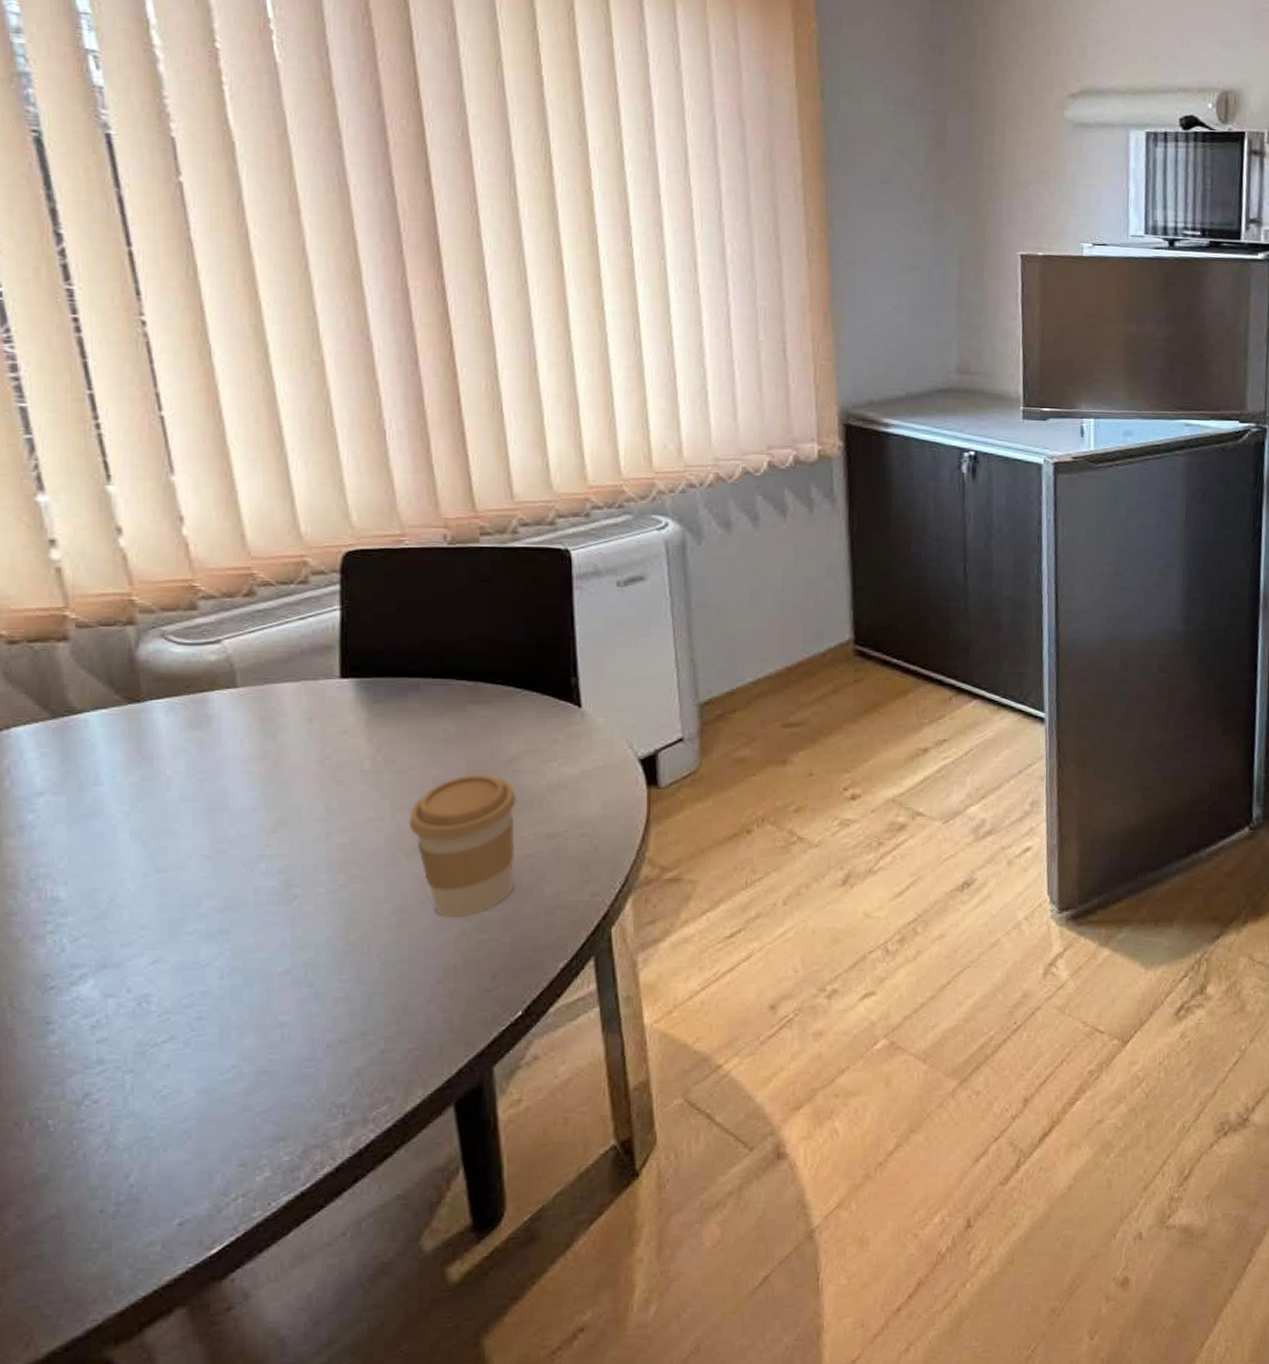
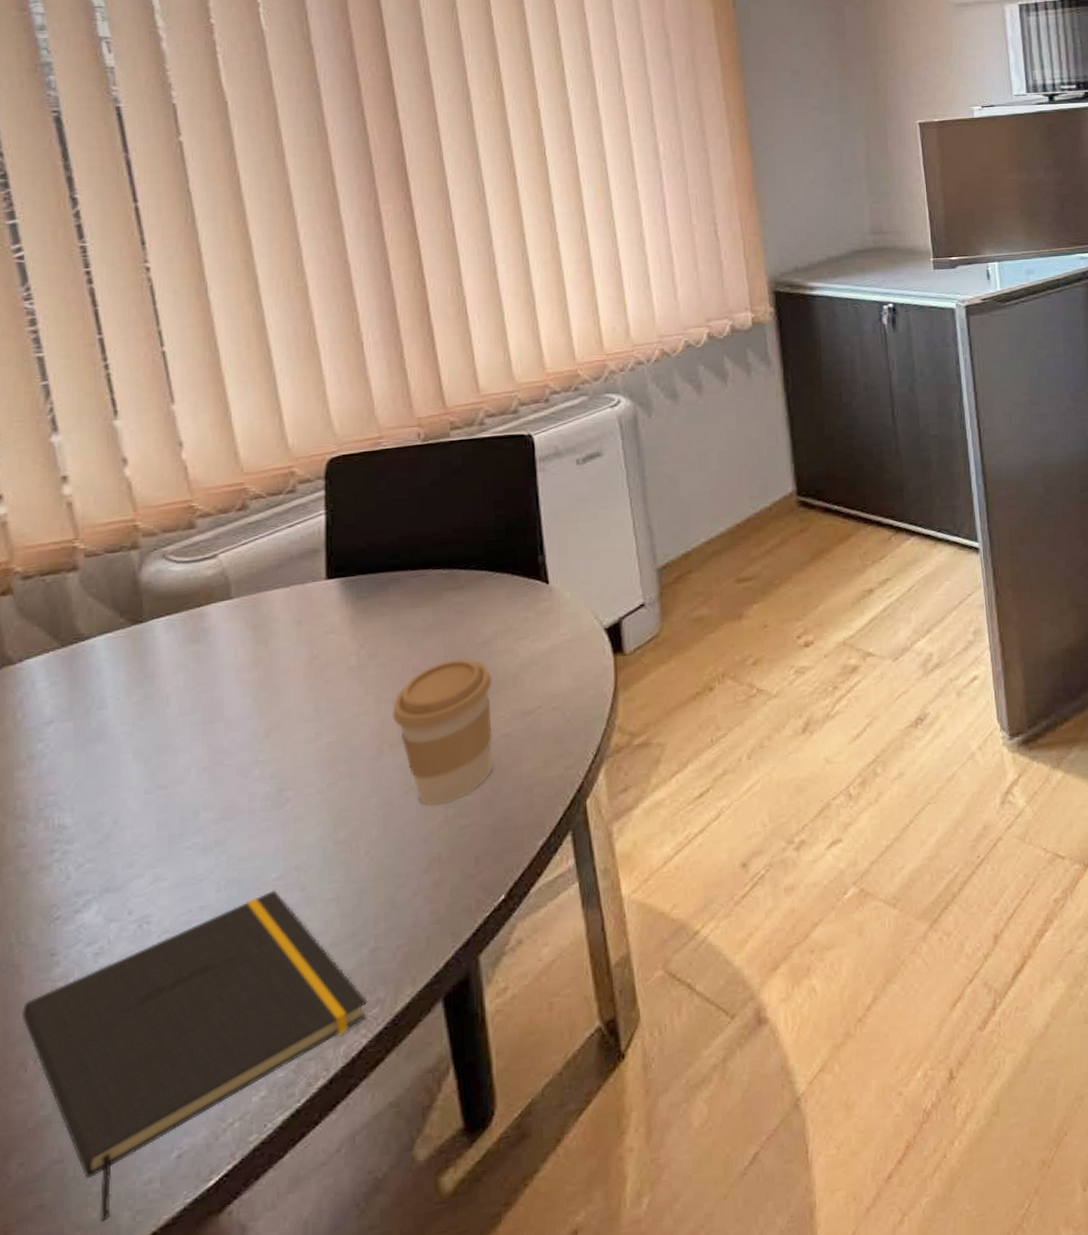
notepad: none [15,983,376,1276] -> present [21,890,367,1222]

